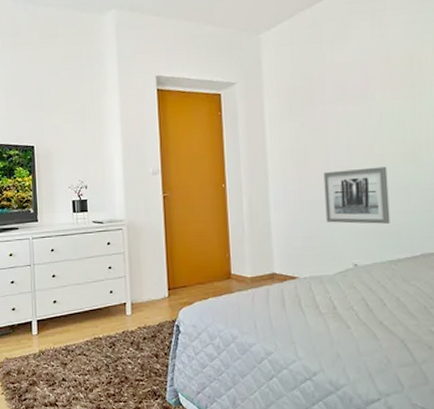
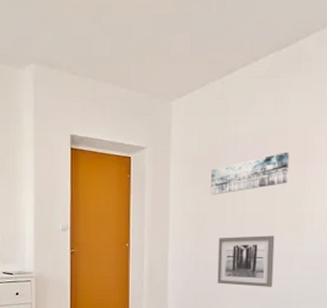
wall art: none [308,76,396,128] -> present [210,152,290,195]

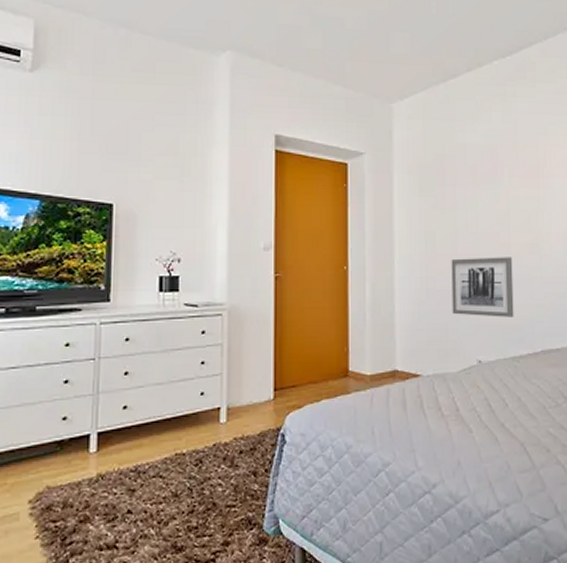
wall art: present [210,152,290,195] -> none [439,164,522,210]

